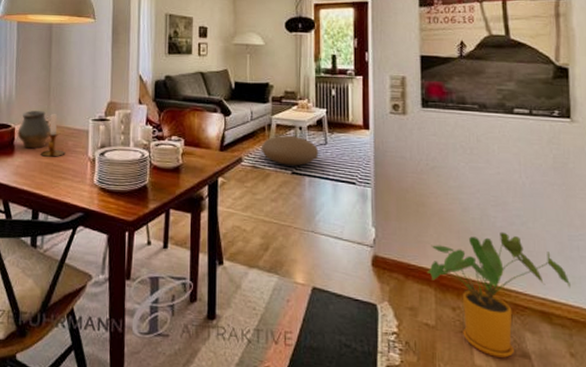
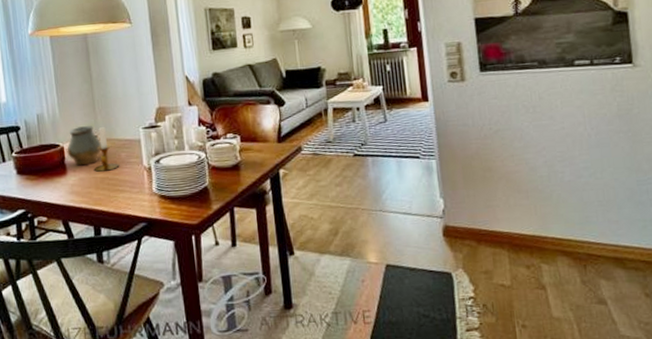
pouf: present [261,135,320,166] -> none [319,117,381,148]
house plant: present [428,232,570,358] -> none [499,185,642,307]

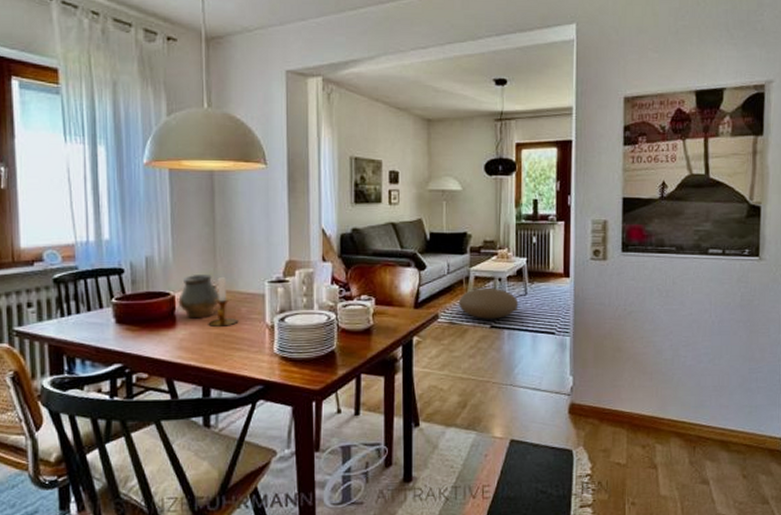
pouf: none [319,117,381,148] -> present [458,287,520,319]

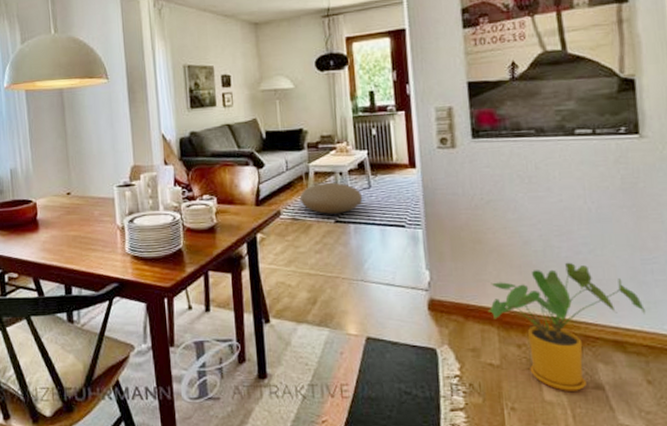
vase: present [178,273,220,319] -> none [39,181,75,223]
candlestick: present [208,277,237,327] -> none [66,184,91,229]
house plant: none [621,370,747,486] -> present [489,262,645,391]

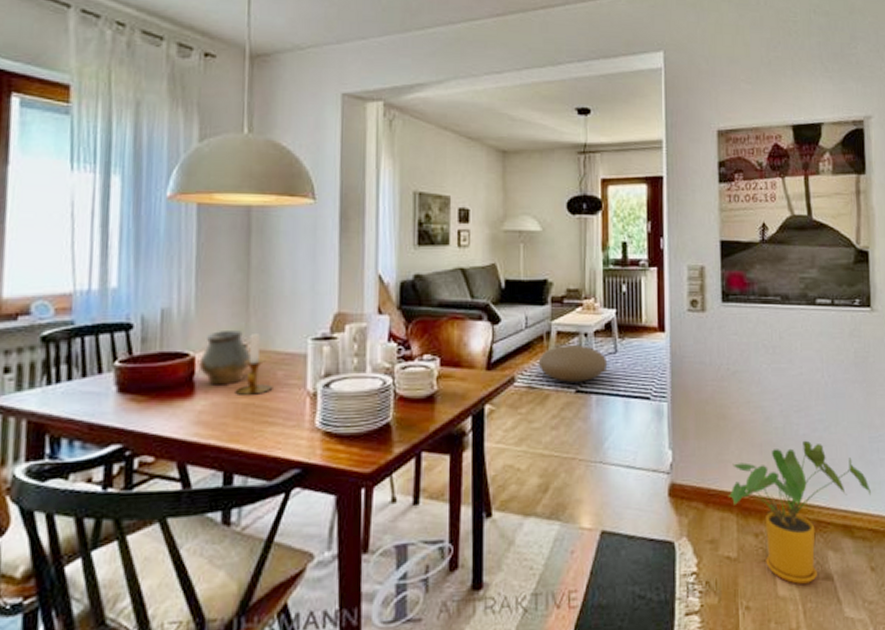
vase: none [39,181,75,223] -> present [199,329,252,385]
candlestick: none [66,184,91,229] -> present [235,334,272,395]

